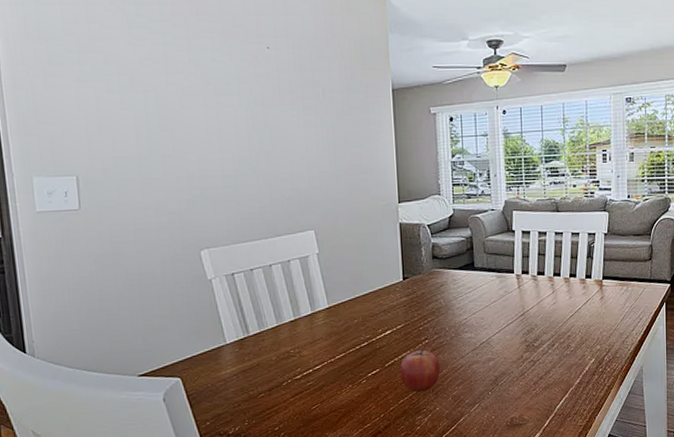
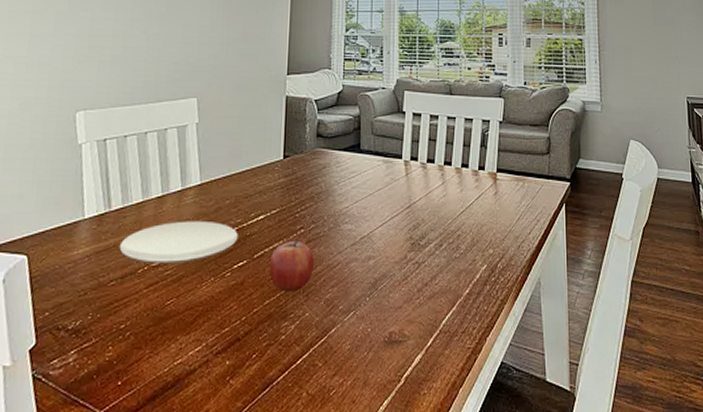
plate: none [262,338,369,378] -> present [119,220,238,264]

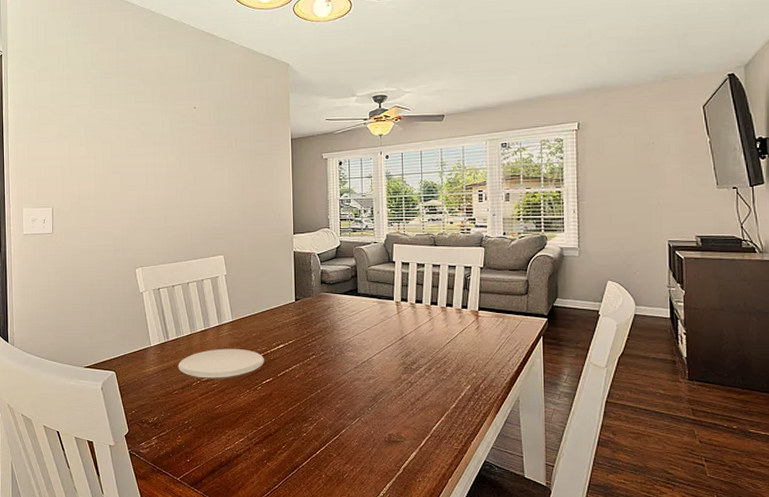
fruit: present [270,240,314,292] -> none [290,364,325,402]

